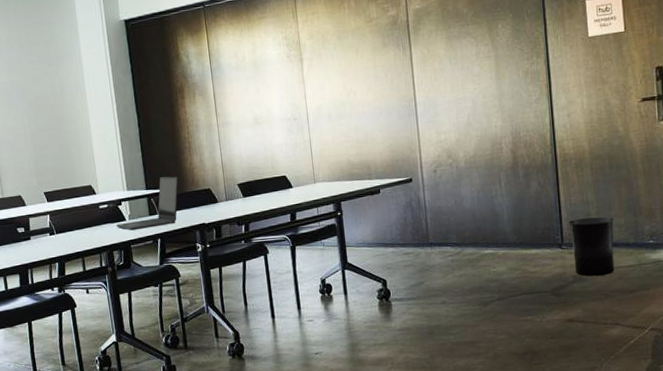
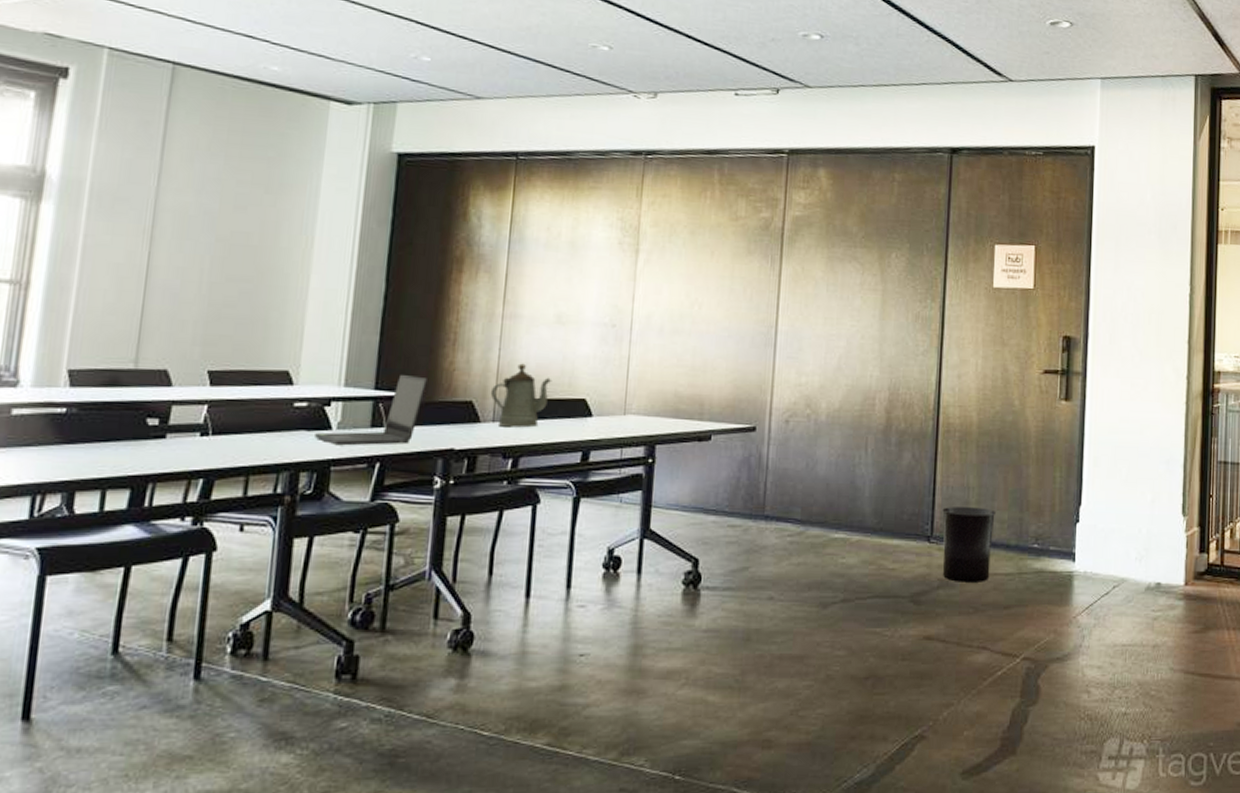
coffee pot: none [220,157,260,204] -> present [490,363,552,428]

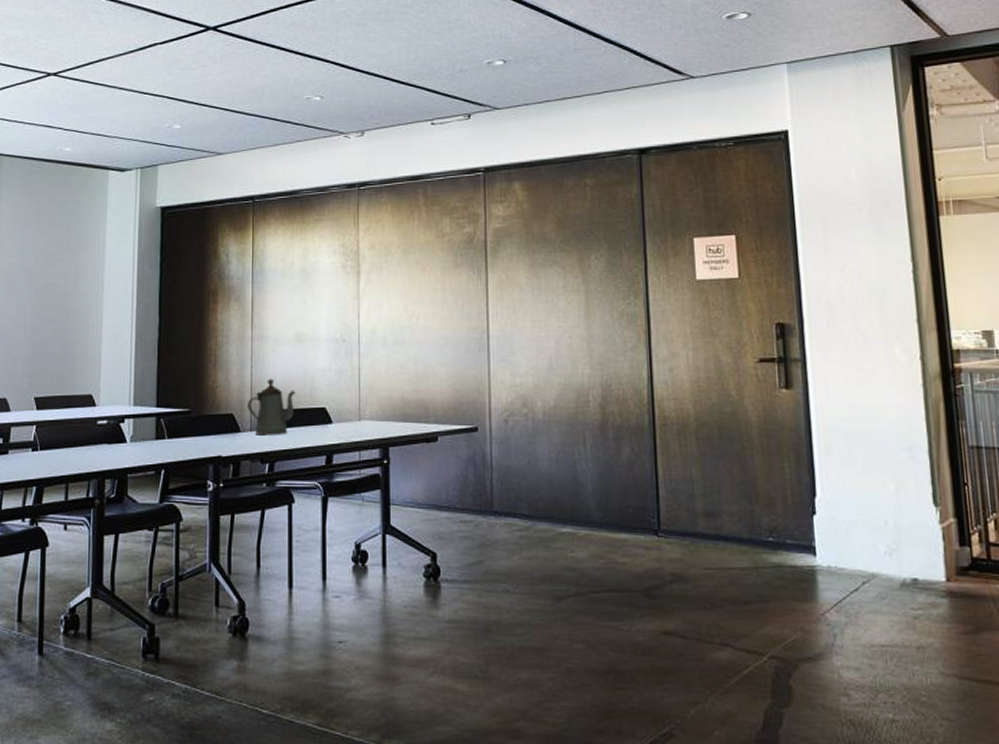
laptop: present [315,374,429,446] -> none [114,393,197,456]
waste bin: present [942,507,995,582] -> none [667,500,724,577]

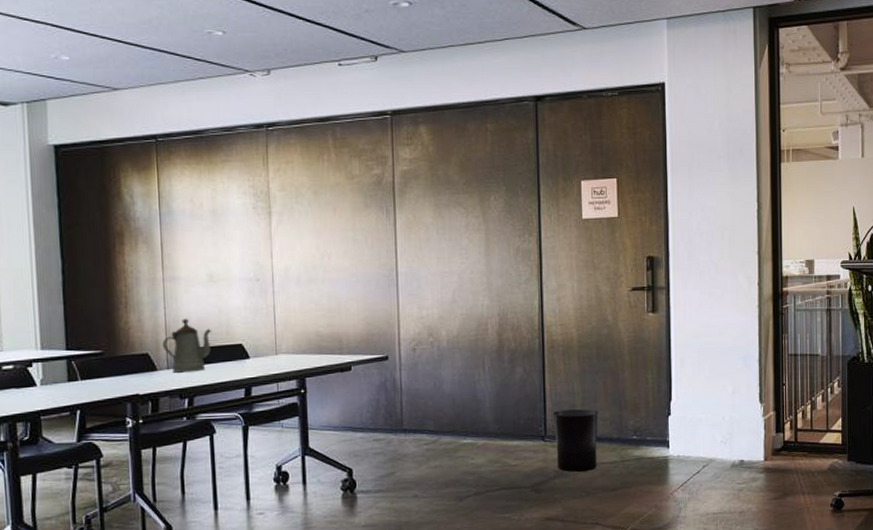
waste bin: none [667,500,724,577] -> present [553,409,598,472]

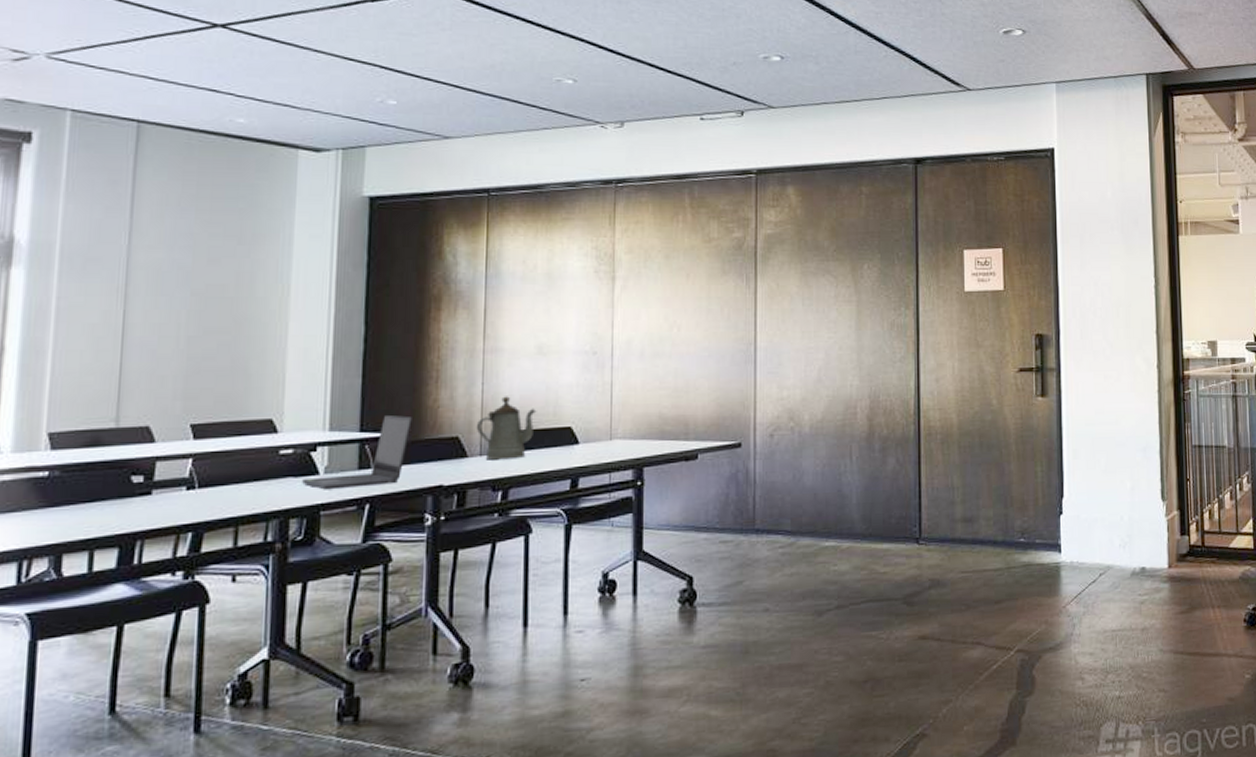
laptop: none [23,335,110,399] -> present [302,414,414,490]
waste bin: present [553,409,598,472] -> none [929,506,981,581]

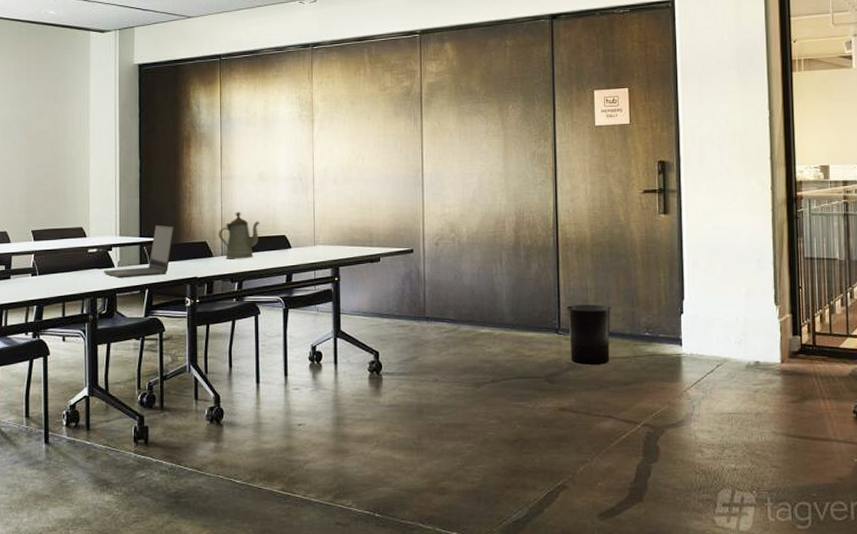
waste bin: none [929,506,981,581] -> present [566,305,611,365]

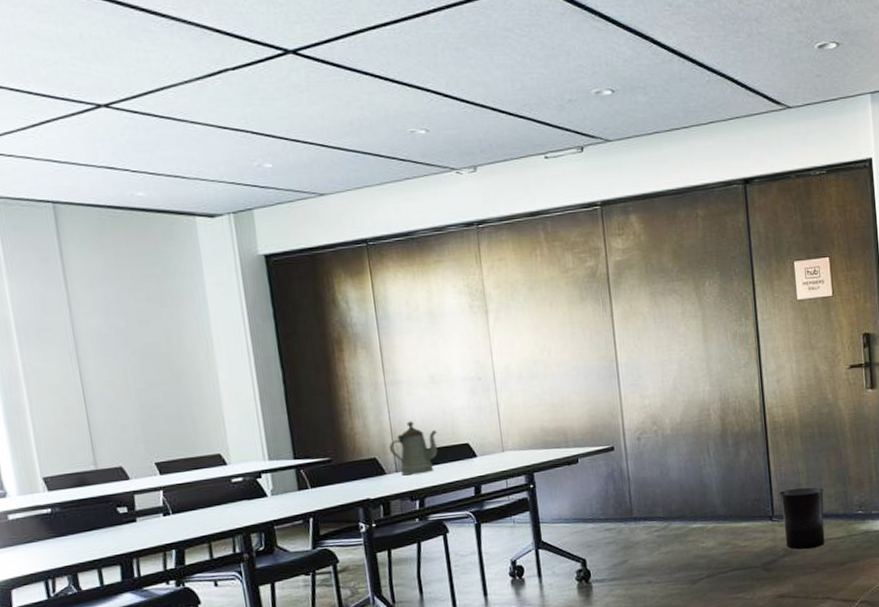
laptop: present [104,224,175,279] -> none [255,443,336,509]

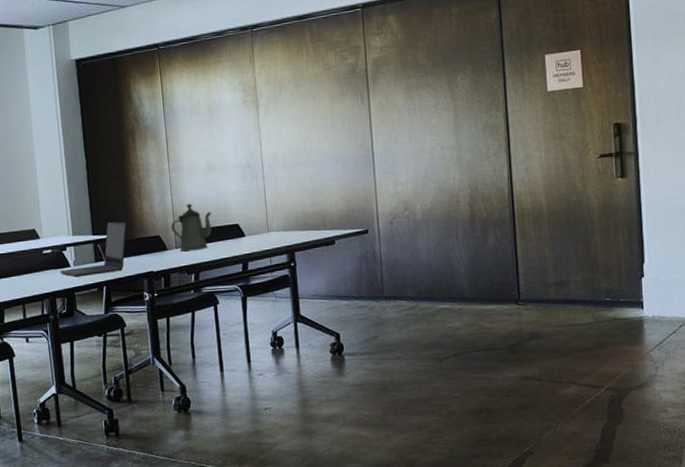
laptop: none [255,443,336,509] -> present [60,221,127,278]
waste bin: present [779,487,825,550] -> none [525,273,571,334]

